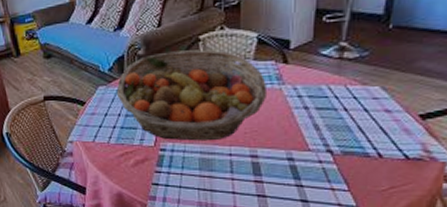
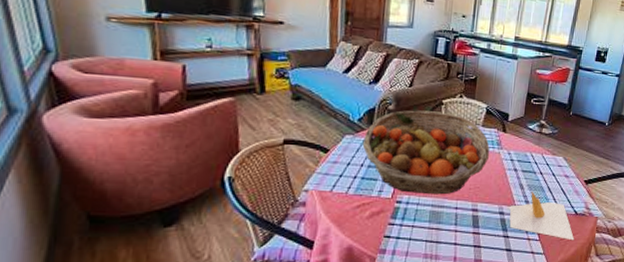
napkin holder: none [301,133,406,192] -> present [509,192,575,241]

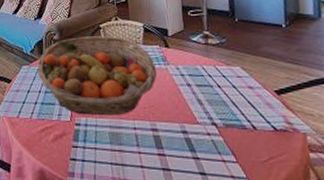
napkin holder: present [509,192,575,241] -> none [192,107,282,163]

